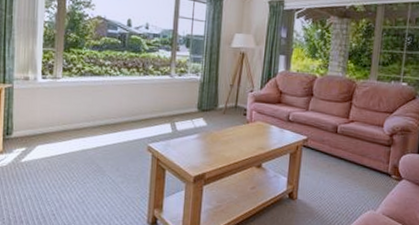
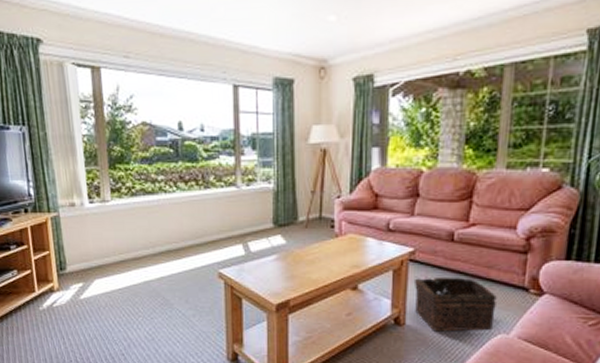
basket: none [305,159,368,207] -> present [415,276,497,332]

